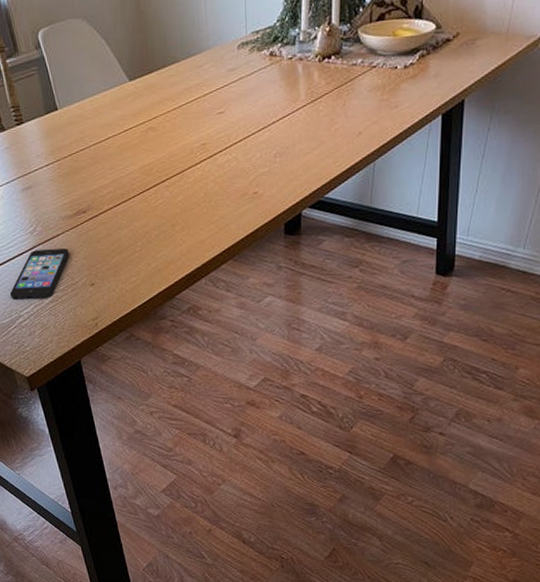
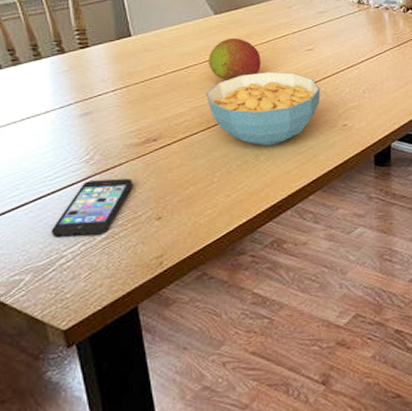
cereal bowl: none [125,138,232,216] -> present [205,71,321,146]
fruit: none [126,104,174,150] -> present [209,37,261,80]

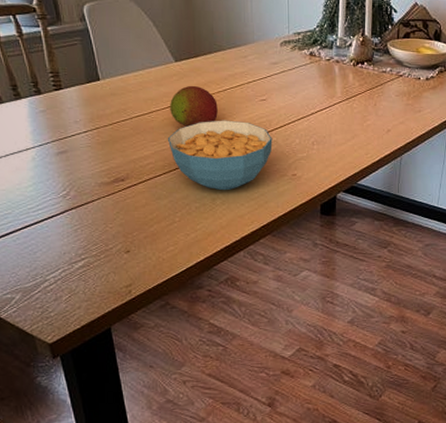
smartphone: present [50,179,134,239] -> none [35,214,105,264]

